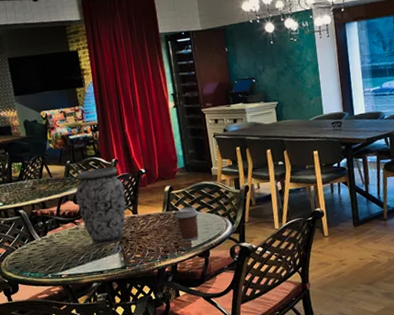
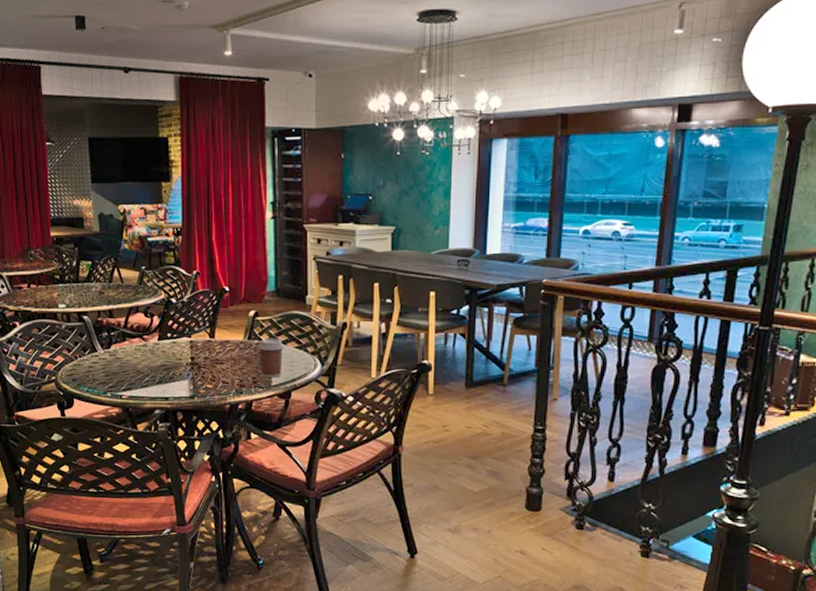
vase: present [75,167,126,245] -> none [147,280,203,368]

